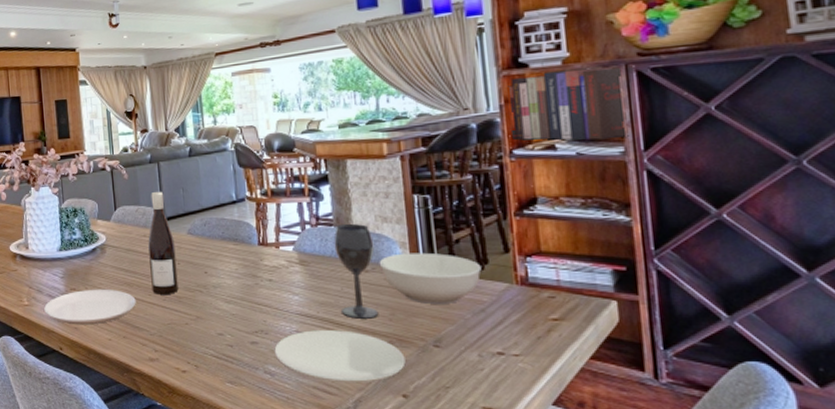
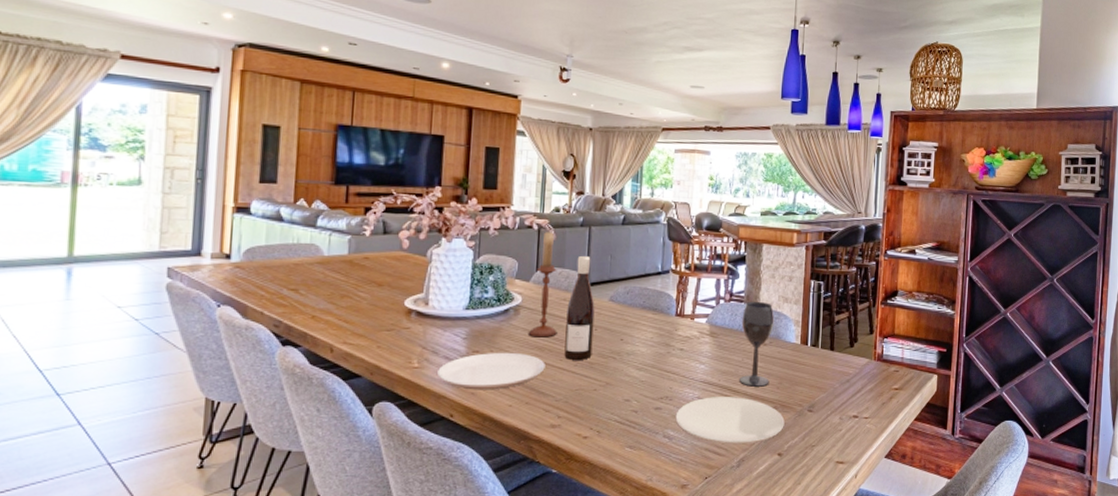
candlestick: none [114,169,143,274] -> present [528,229,557,338]
bowl: present [379,252,482,304] -> none [776,330,852,375]
books: present [507,67,629,141] -> none [888,191,964,250]

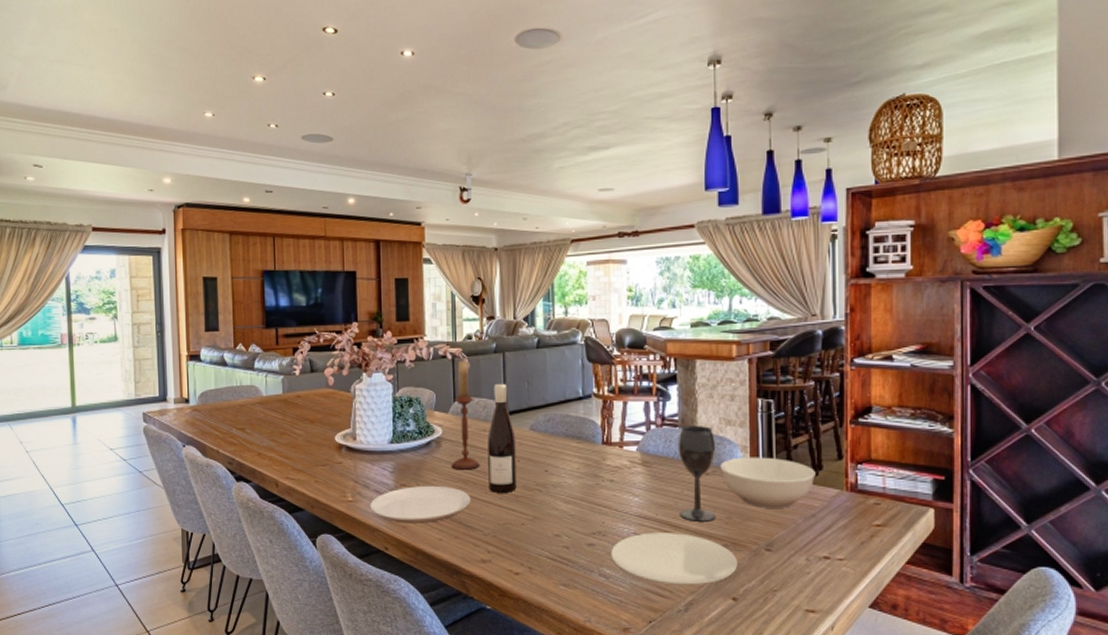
bowl: none [776,330,852,375] -> present [720,457,816,508]

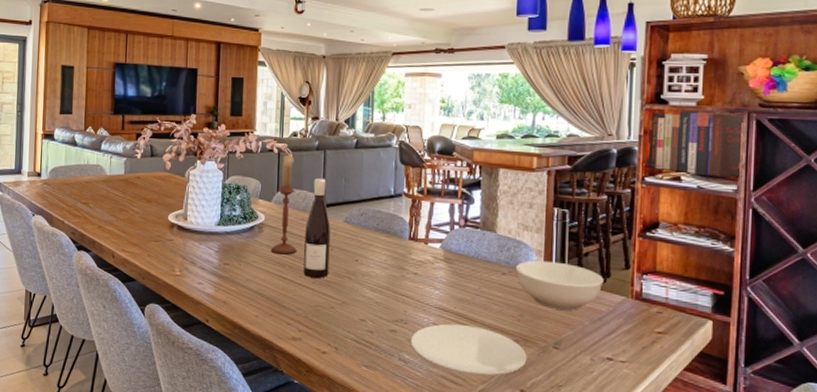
plate: present [370,485,471,524] -> none [195,266,287,301]
wine glass: present [677,425,716,522] -> none [476,227,514,318]
books: none [854,282,958,353] -> present [646,110,743,178]

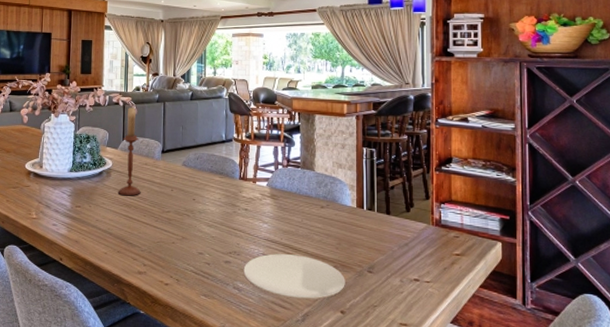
bottle: present [303,177,331,278] -> none [147,126,171,216]
bowl: present [515,260,604,310] -> none [332,194,408,238]
books: present [646,110,743,178] -> none [438,61,518,118]

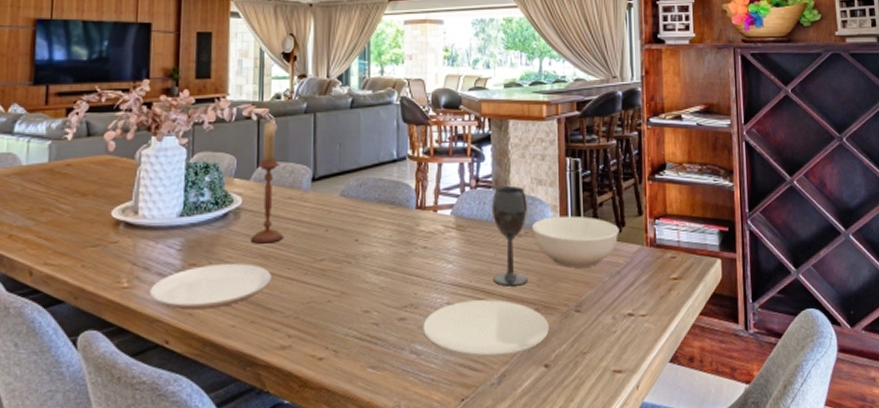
plate: none [50,207,132,239] -> present [150,263,271,311]
wine glass: none [299,166,330,247] -> present [491,185,528,286]
bowl: none [332,194,408,238] -> present [531,215,619,268]

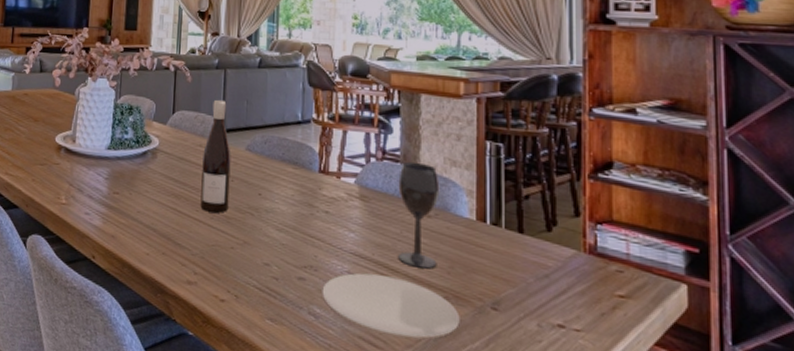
plate: present [150,263,271,311] -> none [82,195,182,235]
candlestick: present [250,119,283,244] -> none [164,71,193,185]
bottle: none [292,146,325,268] -> present [200,99,231,213]
bowl: present [531,215,619,268] -> none [443,202,549,264]

